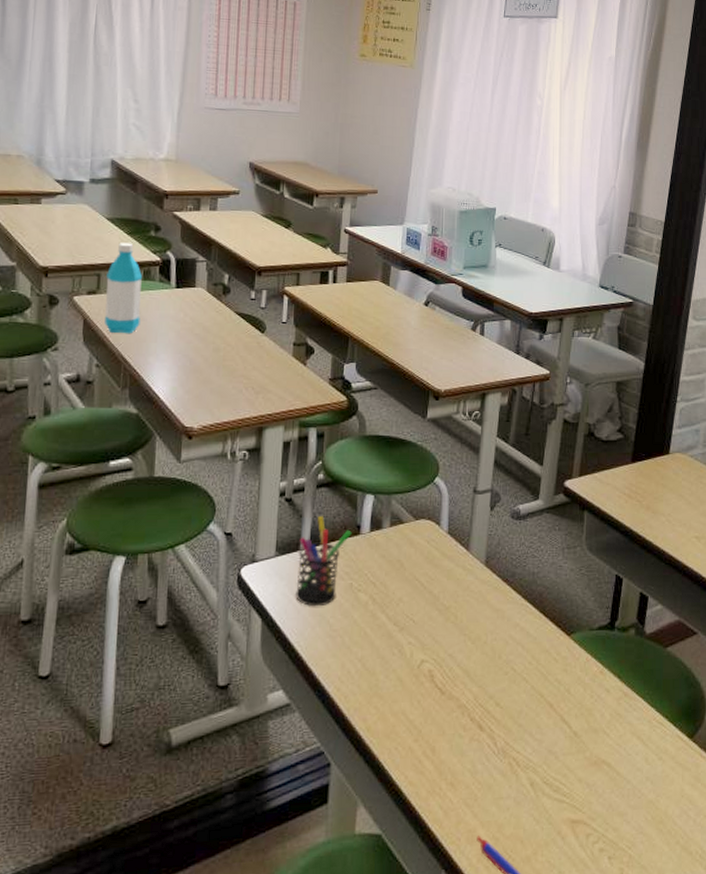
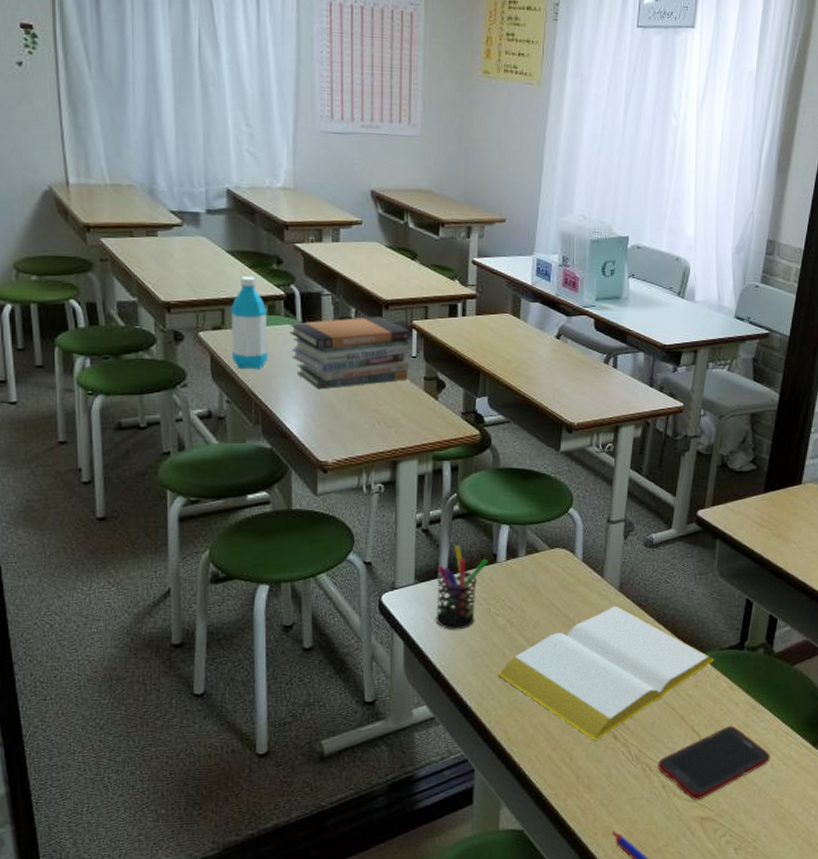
book stack: none [163,282,281,355] -> present [289,316,410,390]
notepad: none [358,581,585,732] -> present [497,605,715,741]
cell phone: none [526,714,645,801] -> present [658,725,770,801]

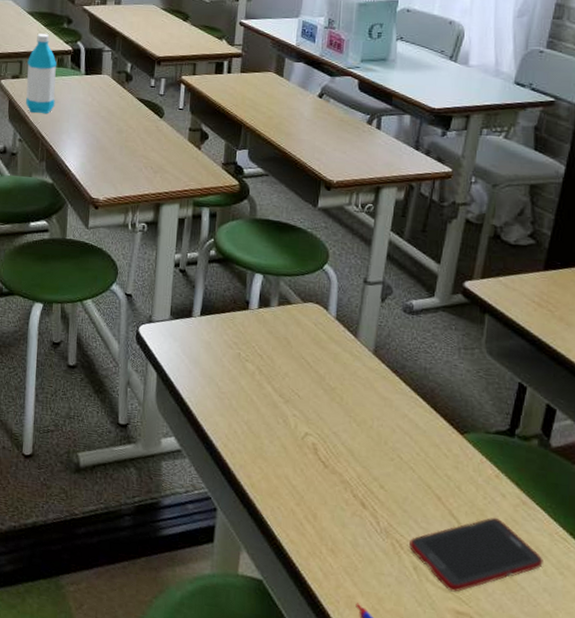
book stack: present [289,316,410,390] -> none [74,70,179,135]
pen holder: present [436,545,489,630] -> none [187,288,241,370]
notepad: present [497,605,715,741] -> none [244,368,480,505]

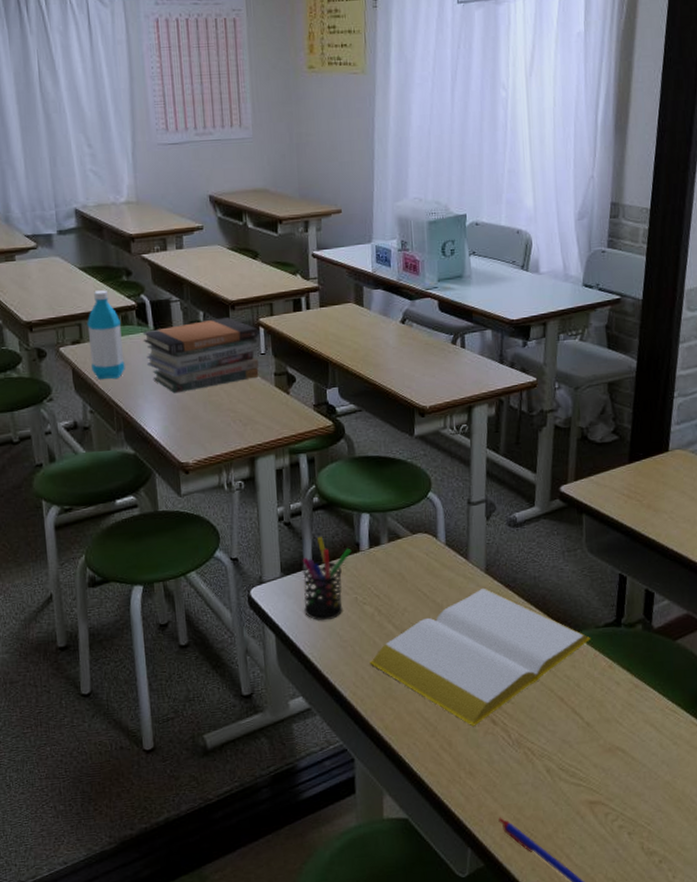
book stack: none [74,70,179,135] -> present [142,316,259,394]
pen holder: none [187,288,241,370] -> present [302,536,352,621]
notepad: none [244,368,480,505] -> present [369,587,591,727]
cell phone: present [409,517,543,592] -> none [540,705,659,785]

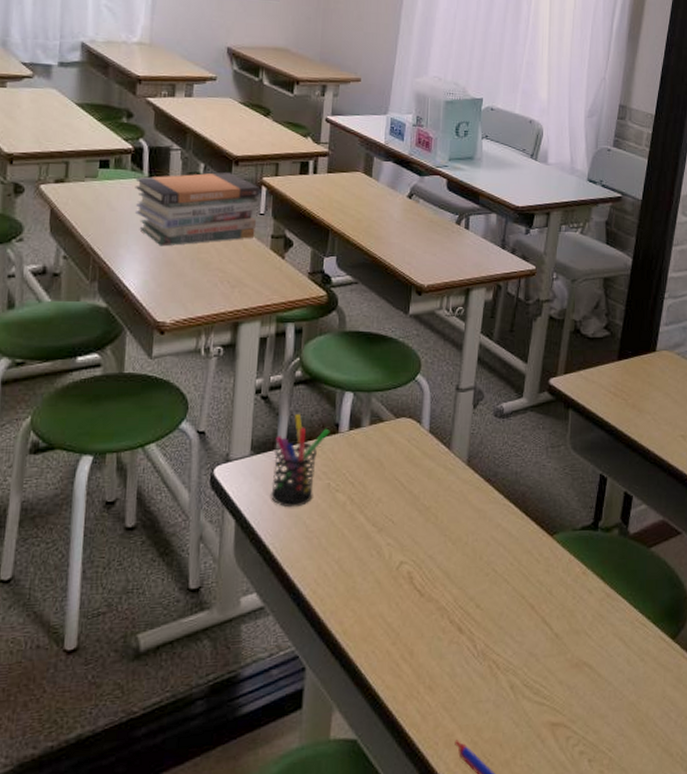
water bottle: present [87,290,125,380] -> none [73,129,113,225]
notepad: present [369,587,591,727] -> none [335,480,568,634]

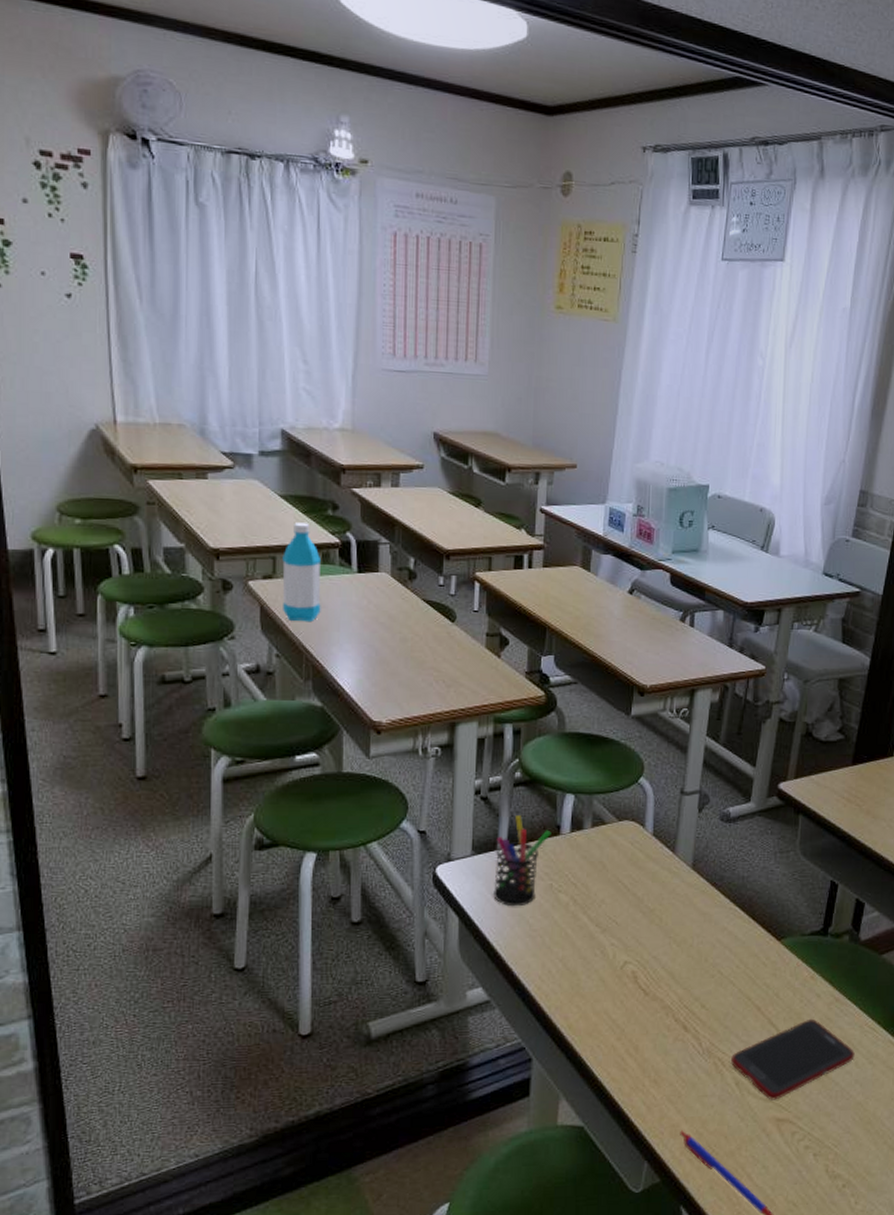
water bottle: none [73,129,113,225] -> present [282,522,321,623]
book stack: present [134,172,259,247] -> none [344,566,472,645]
cell phone: none [506,616,627,704] -> present [731,1018,855,1100]

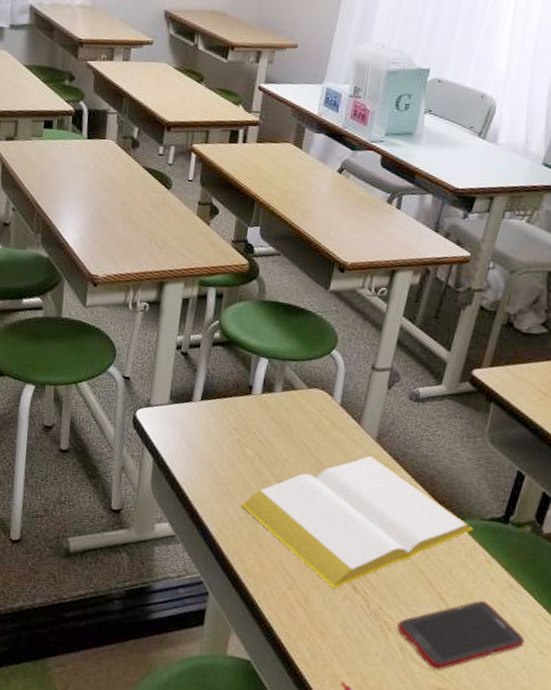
water bottle: present [282,522,321,623] -> none [21,90,56,182]
pen holder: present [493,814,552,907] -> none [186,371,244,456]
notepad: none [559,884,796,1032] -> present [241,455,474,589]

